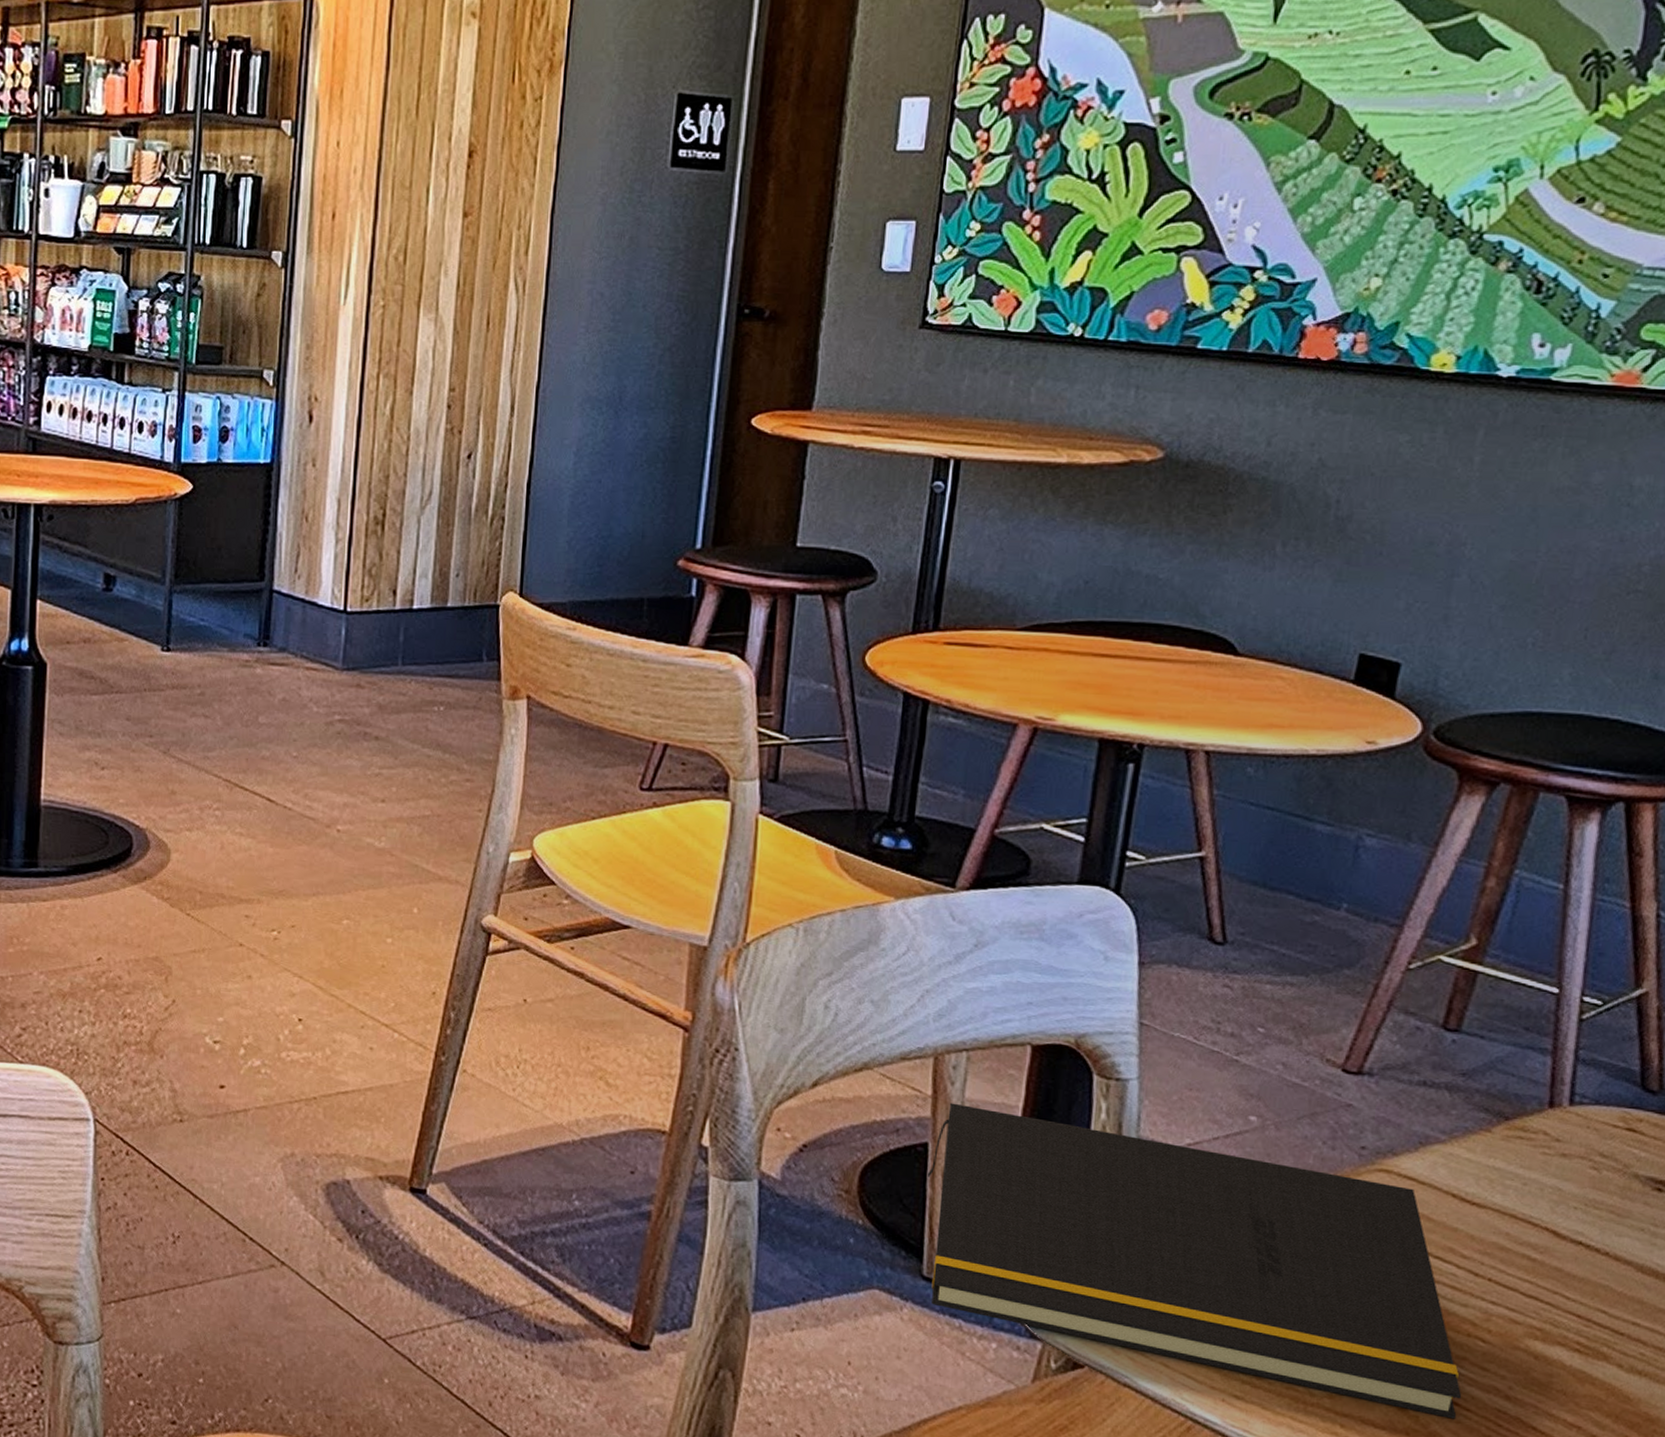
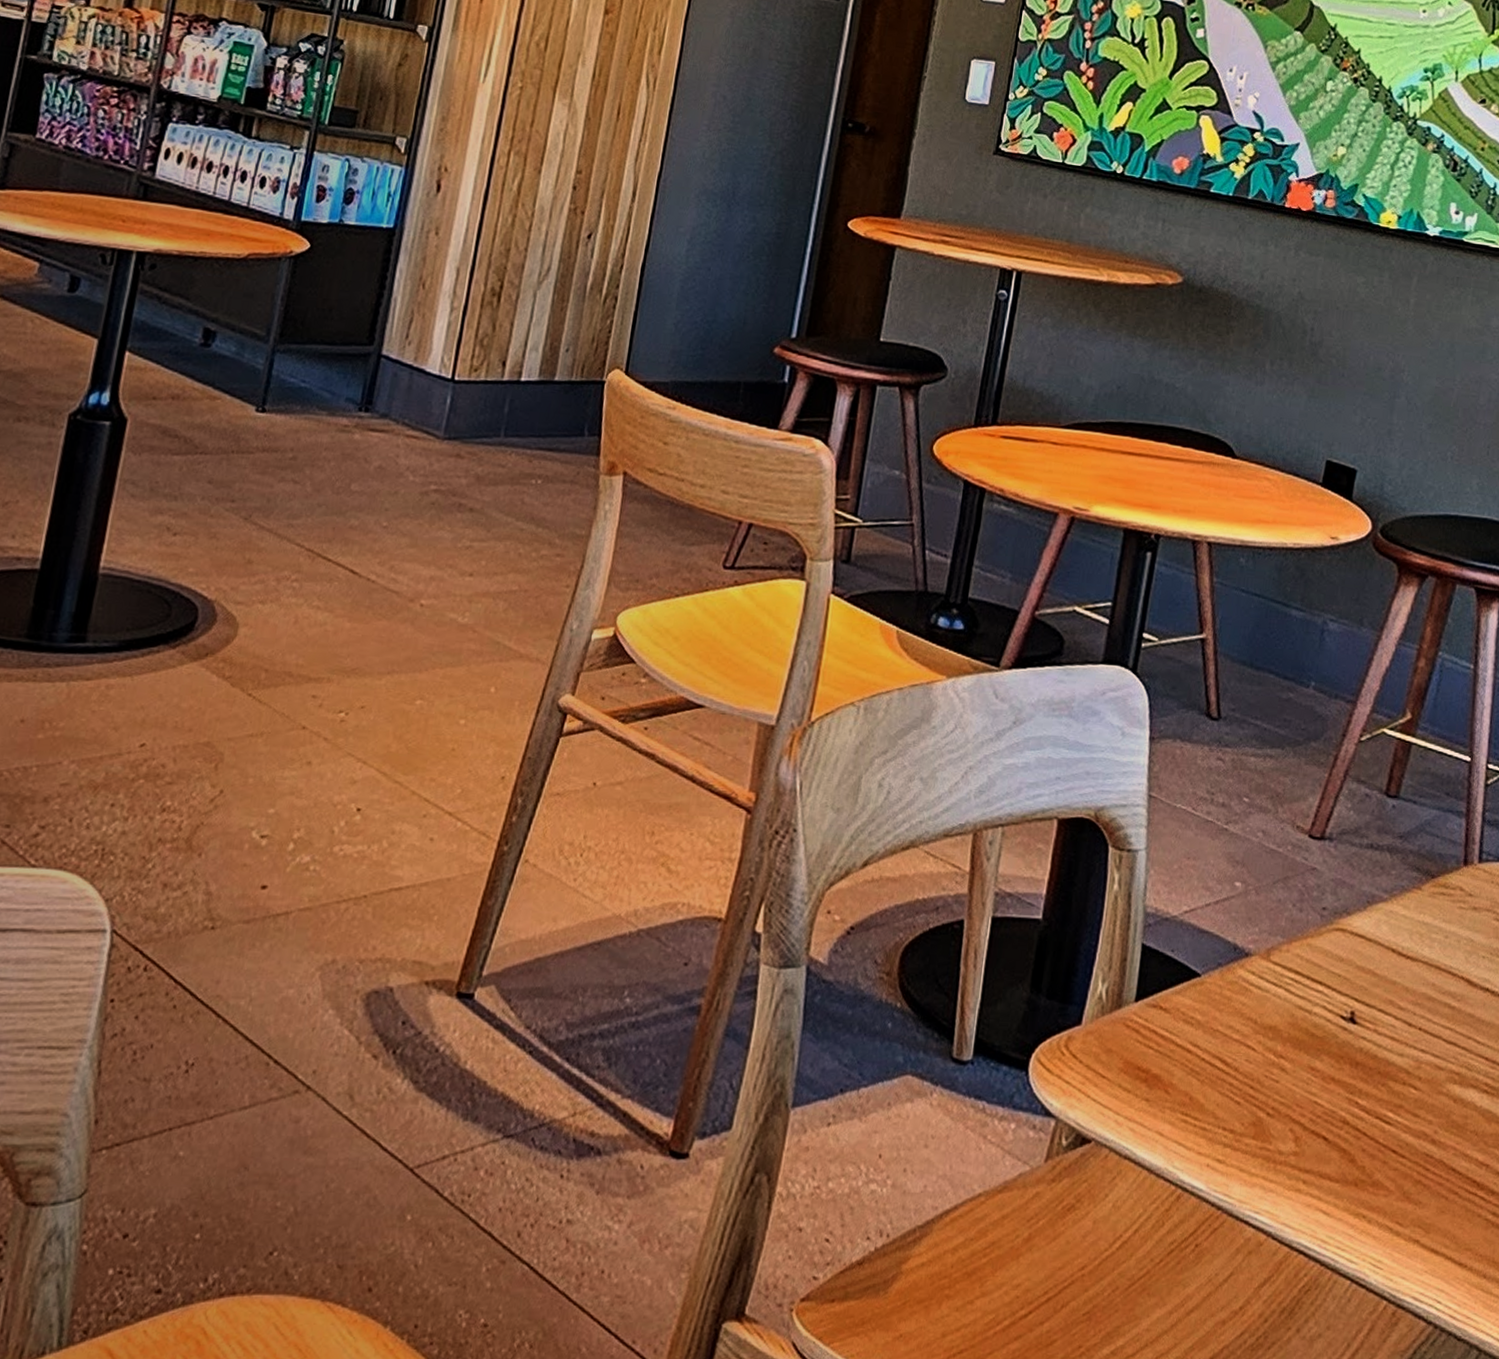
notepad: present [927,1102,1462,1419] -> none [959,878,1399,1167]

